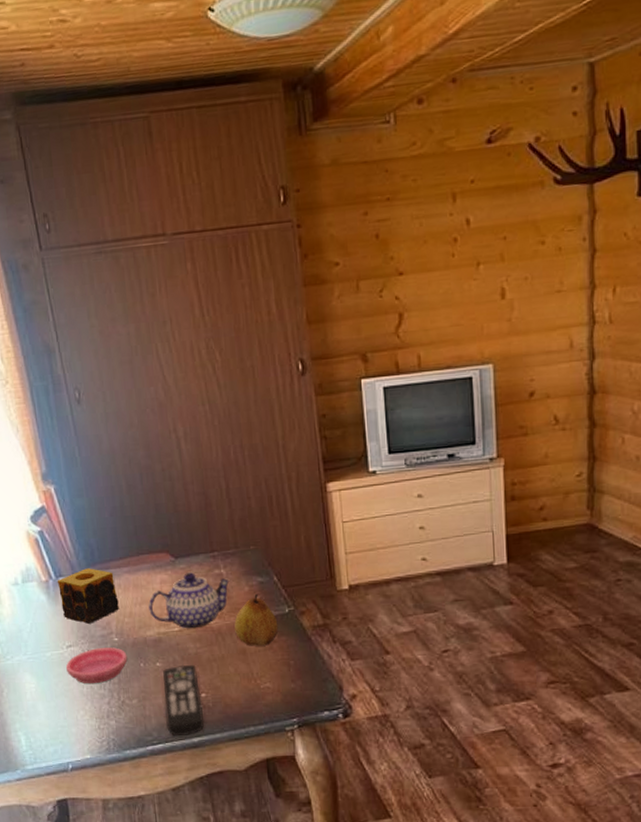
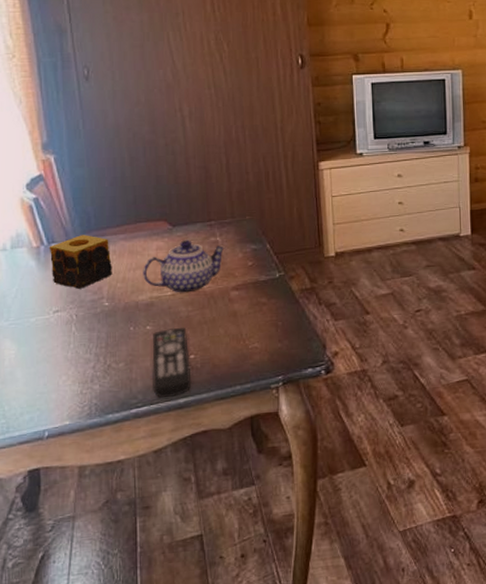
saucer: present [66,647,128,684] -> none [51,312,117,349]
fruit: present [234,593,278,646] -> none [227,260,269,309]

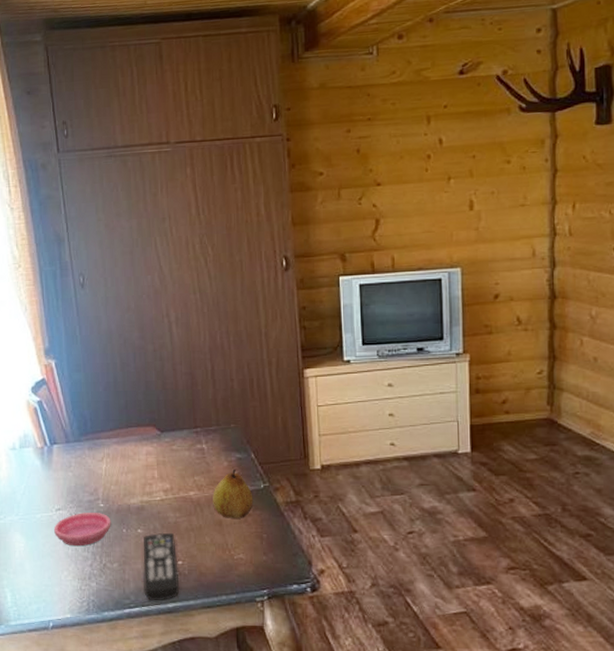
candle: present [49,235,112,289] -> none [51,437,107,489]
saucer: none [51,312,117,349] -> present [54,513,111,547]
teapot: present [143,239,225,293] -> none [134,445,210,499]
fruit: none [227,260,269,309] -> present [213,469,253,518]

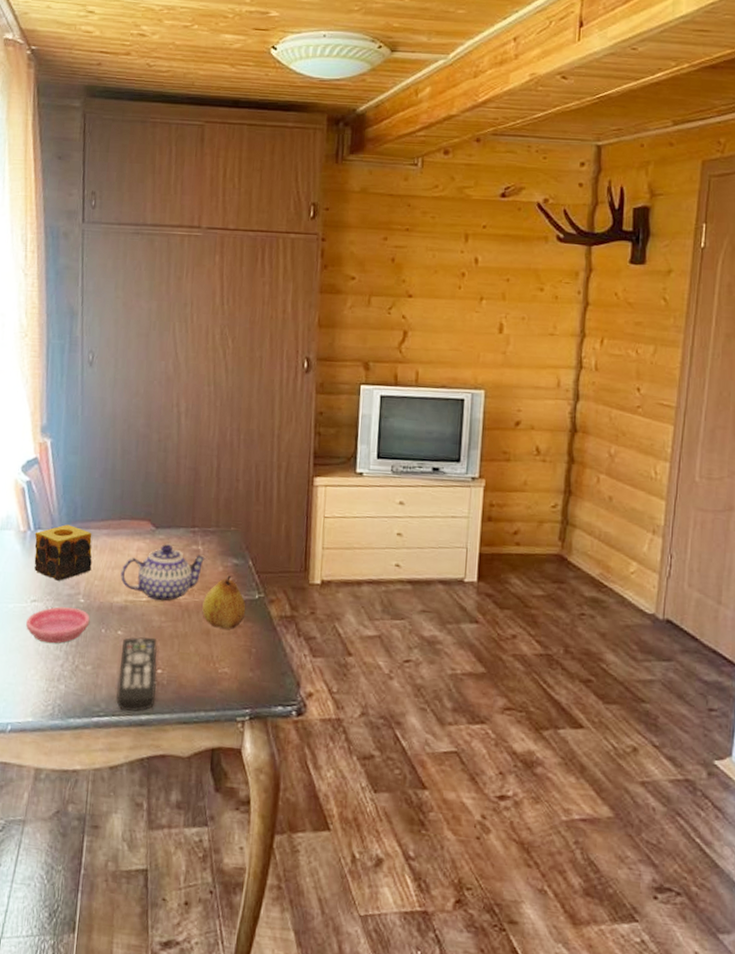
candle: none [51,437,107,489] -> present [34,524,93,581]
teapot: none [134,445,210,499] -> present [120,543,206,601]

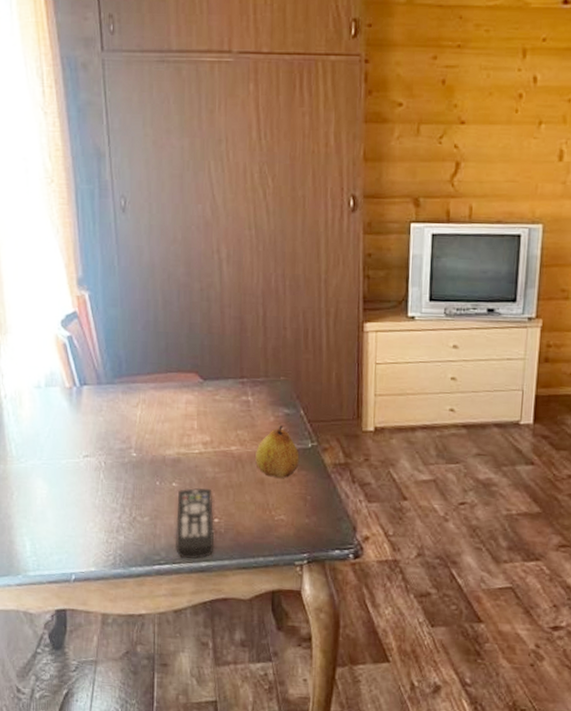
saucer: present [26,607,90,644] -> none [81,461,144,497]
candle: present [34,524,93,581] -> none [80,379,141,436]
teapot: present [120,543,206,601] -> none [171,395,256,453]

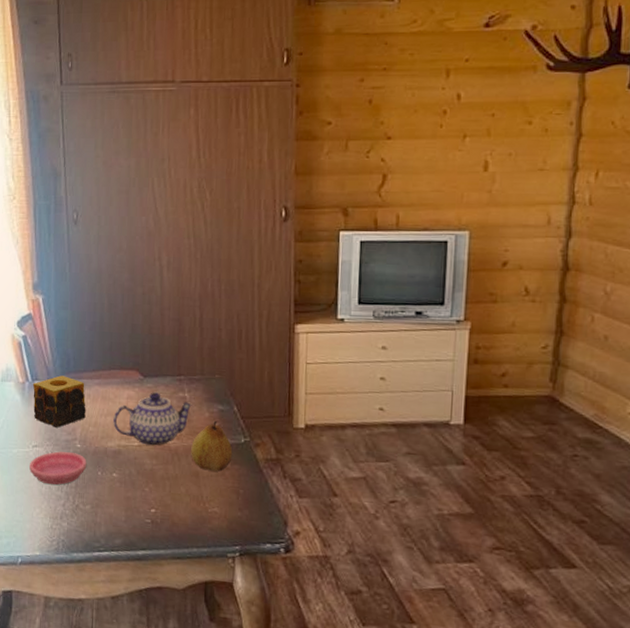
candle: none [80,379,141,436] -> present [32,375,86,428]
saucer: none [81,461,144,497] -> present [29,451,87,485]
teapot: none [171,395,256,453] -> present [113,391,192,446]
remote control: present [176,487,215,559] -> none [114,478,151,547]

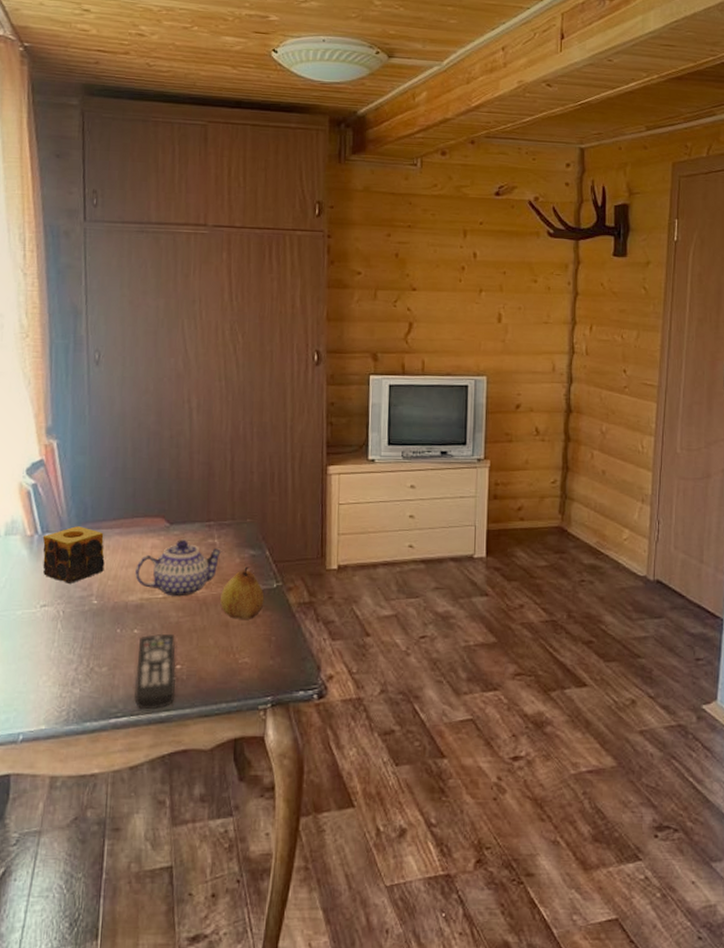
saucer: present [29,451,87,485] -> none [36,610,104,648]
remote control: none [114,478,151,547] -> present [134,633,176,710]

